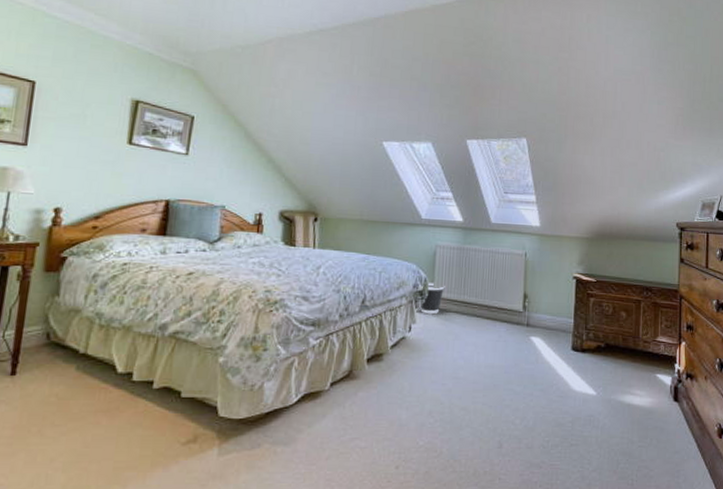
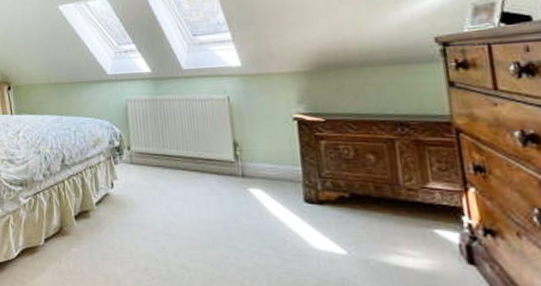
wastebasket: present [420,283,445,315] -> none [119,138,142,170]

